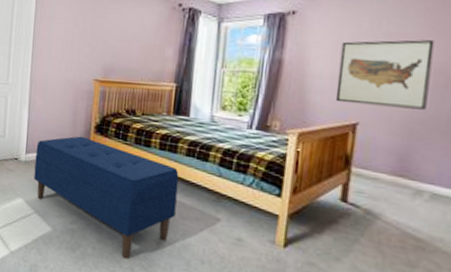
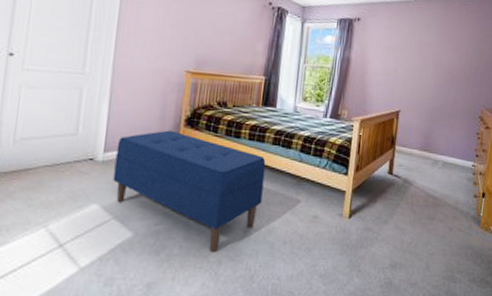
wall art: present [335,40,435,110] -> none [385,46,445,100]

